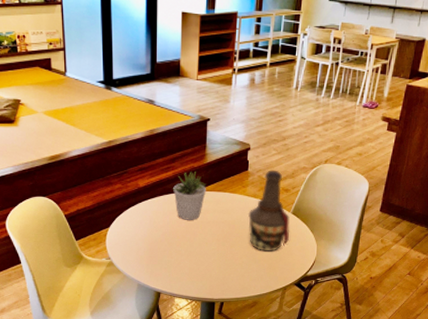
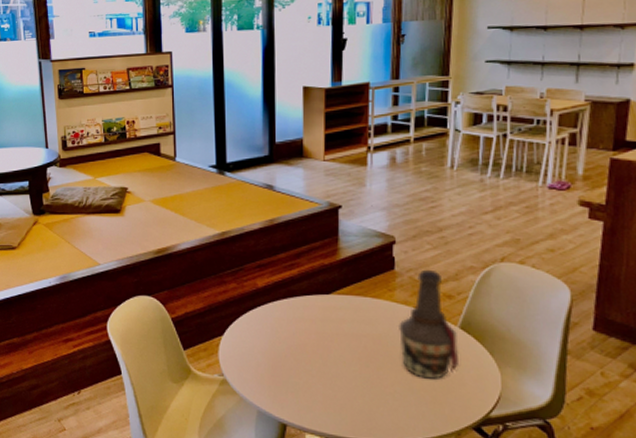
potted plant: present [172,172,206,220] -> none [298,270,341,331]

